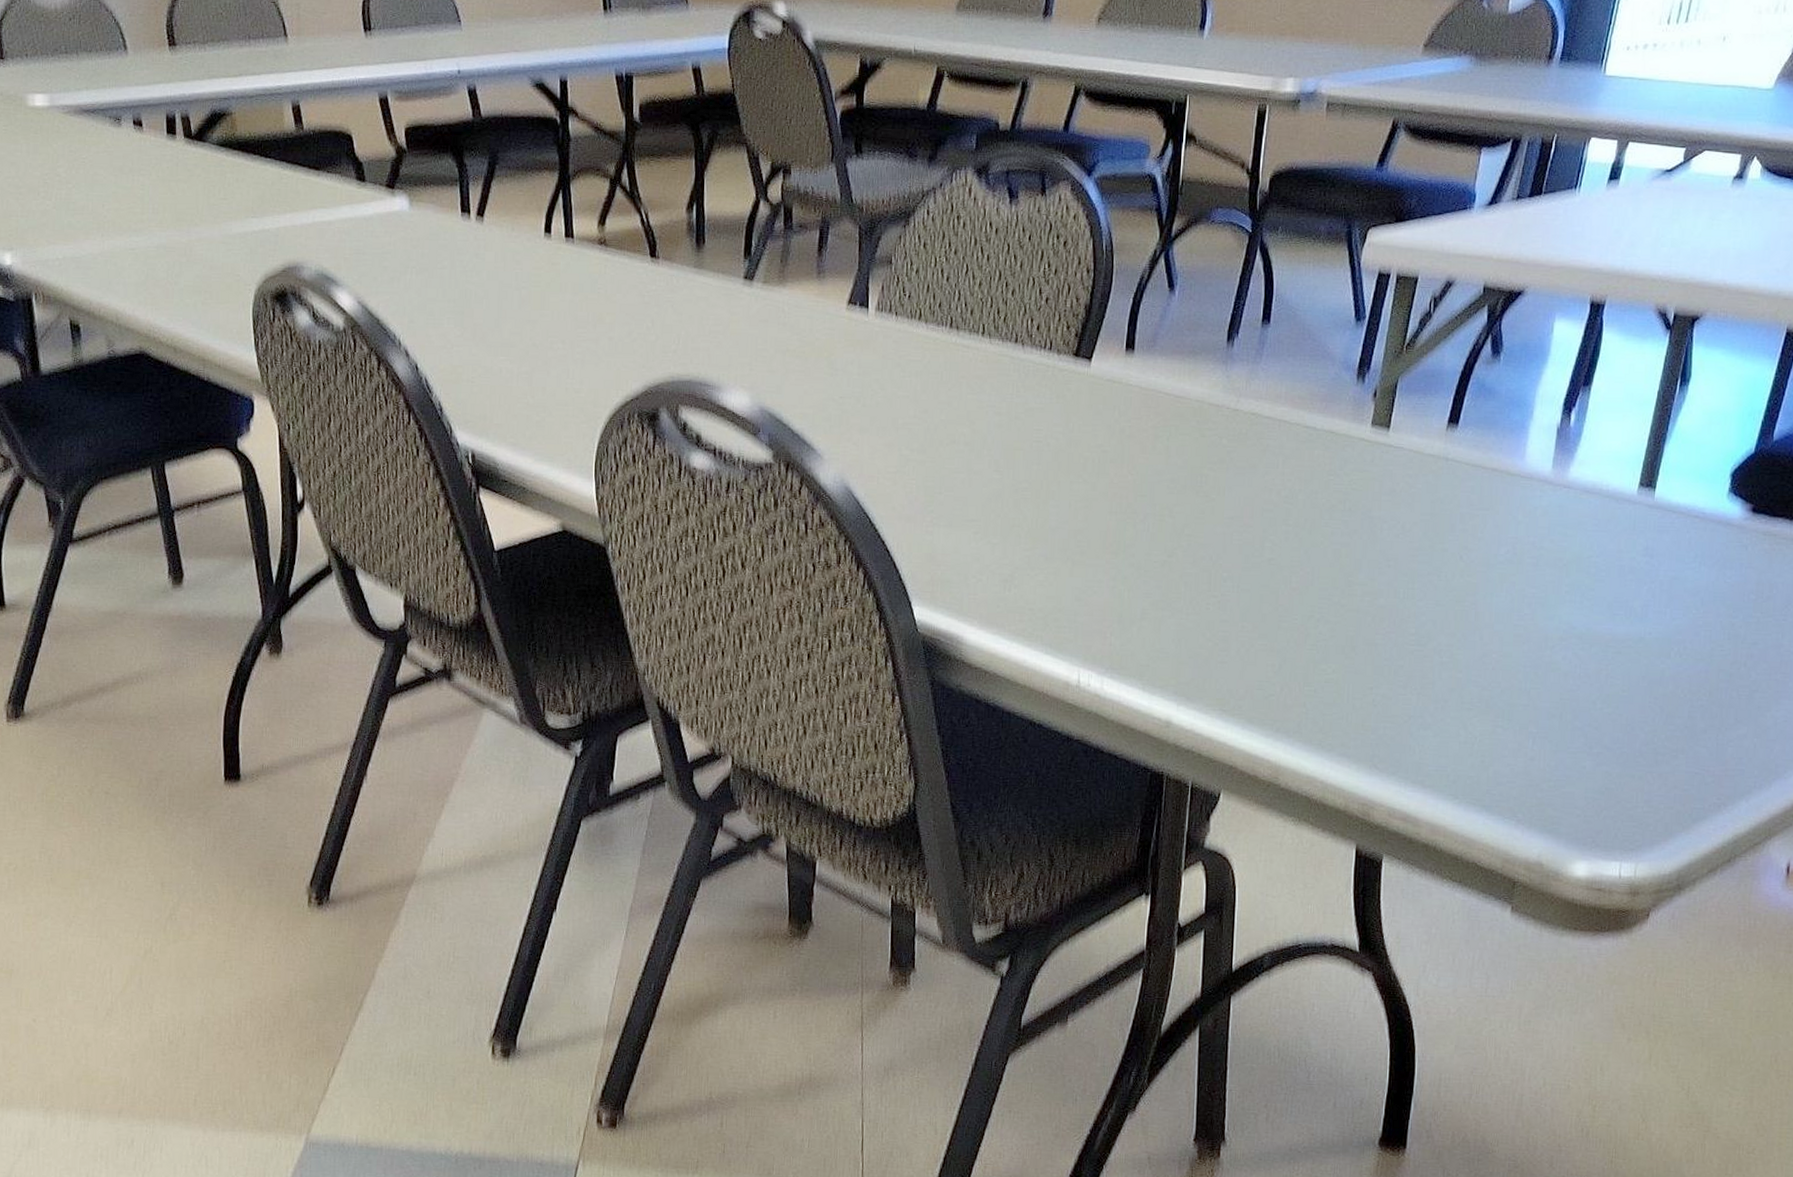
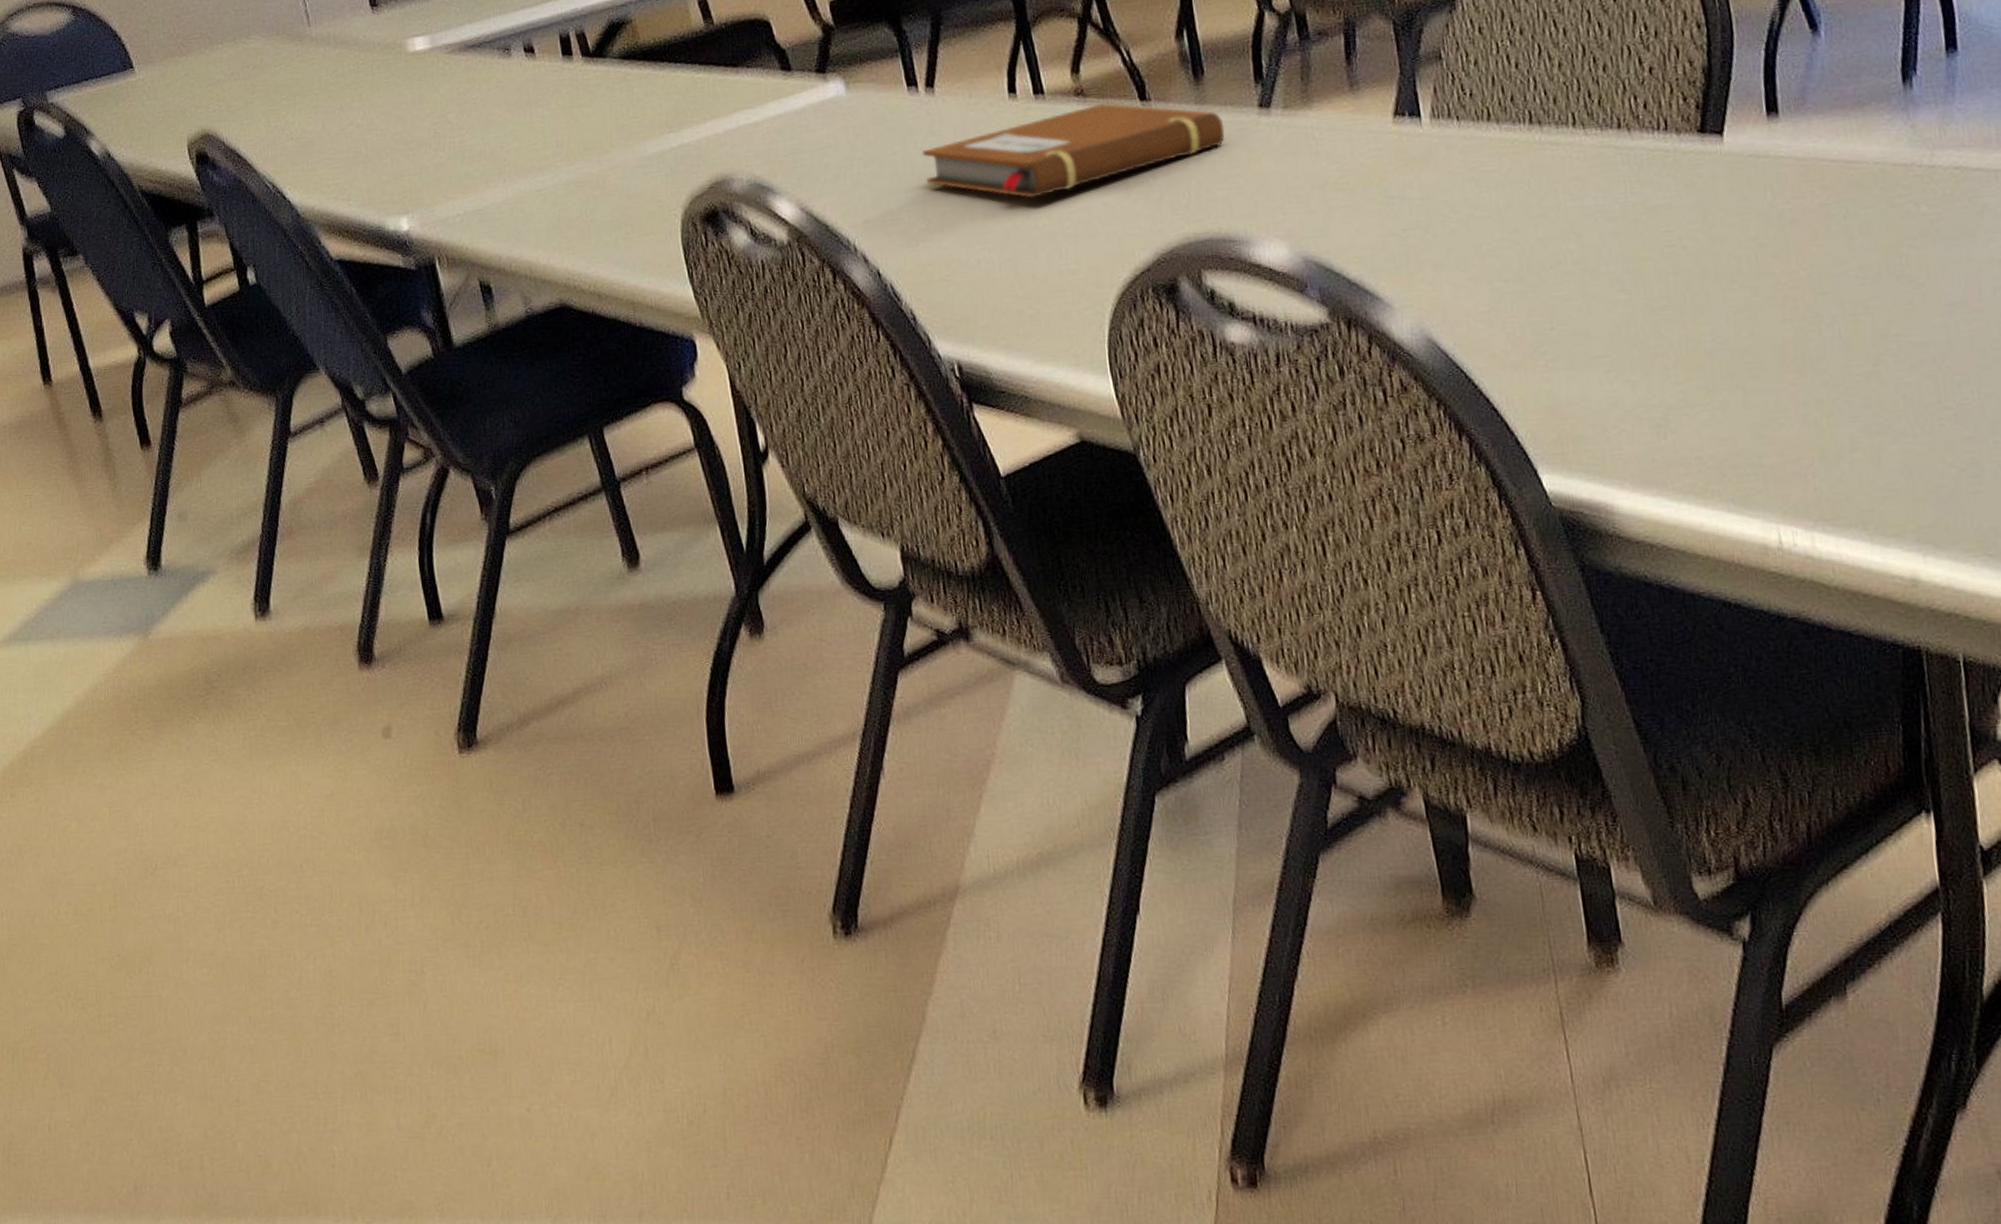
notebook: none [466,253,715,324] -> present [923,103,1225,198]

